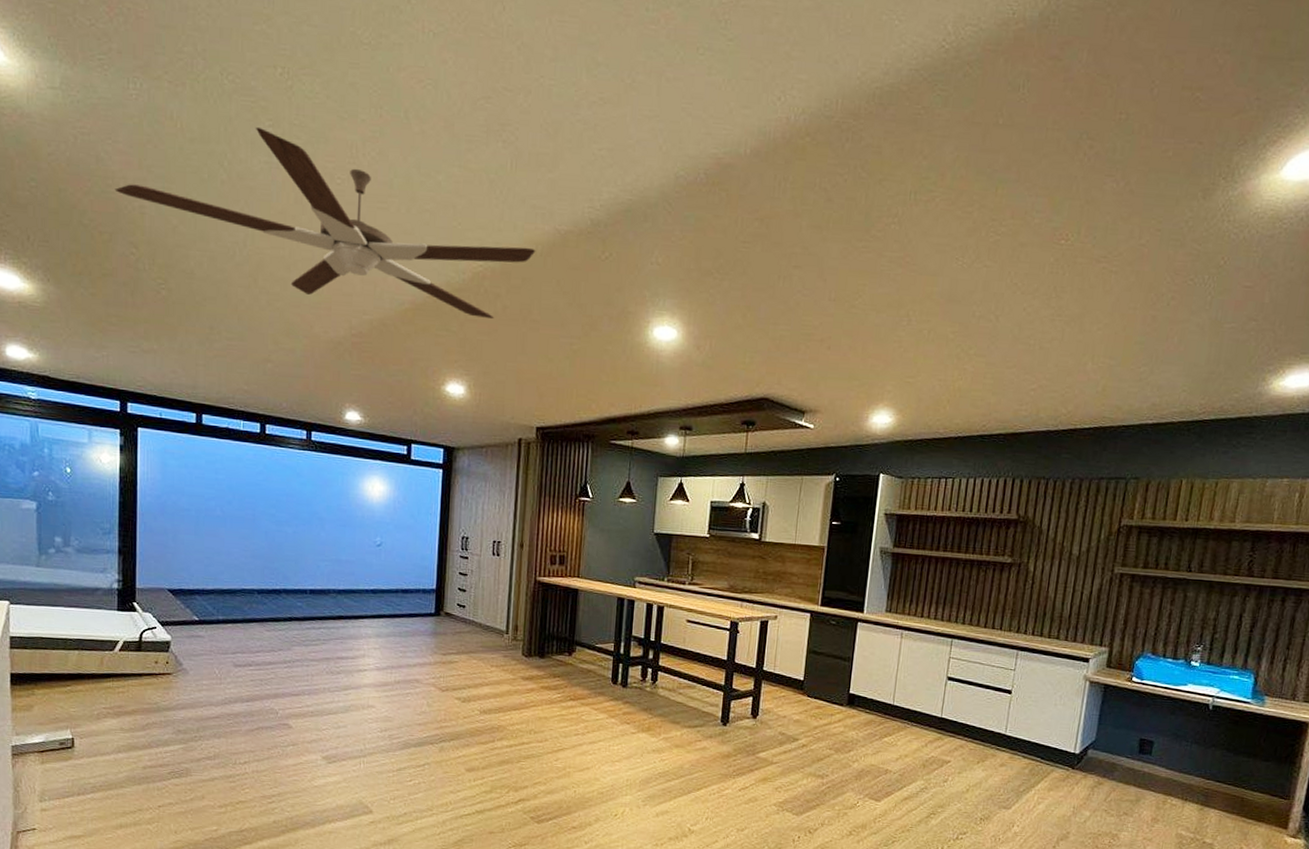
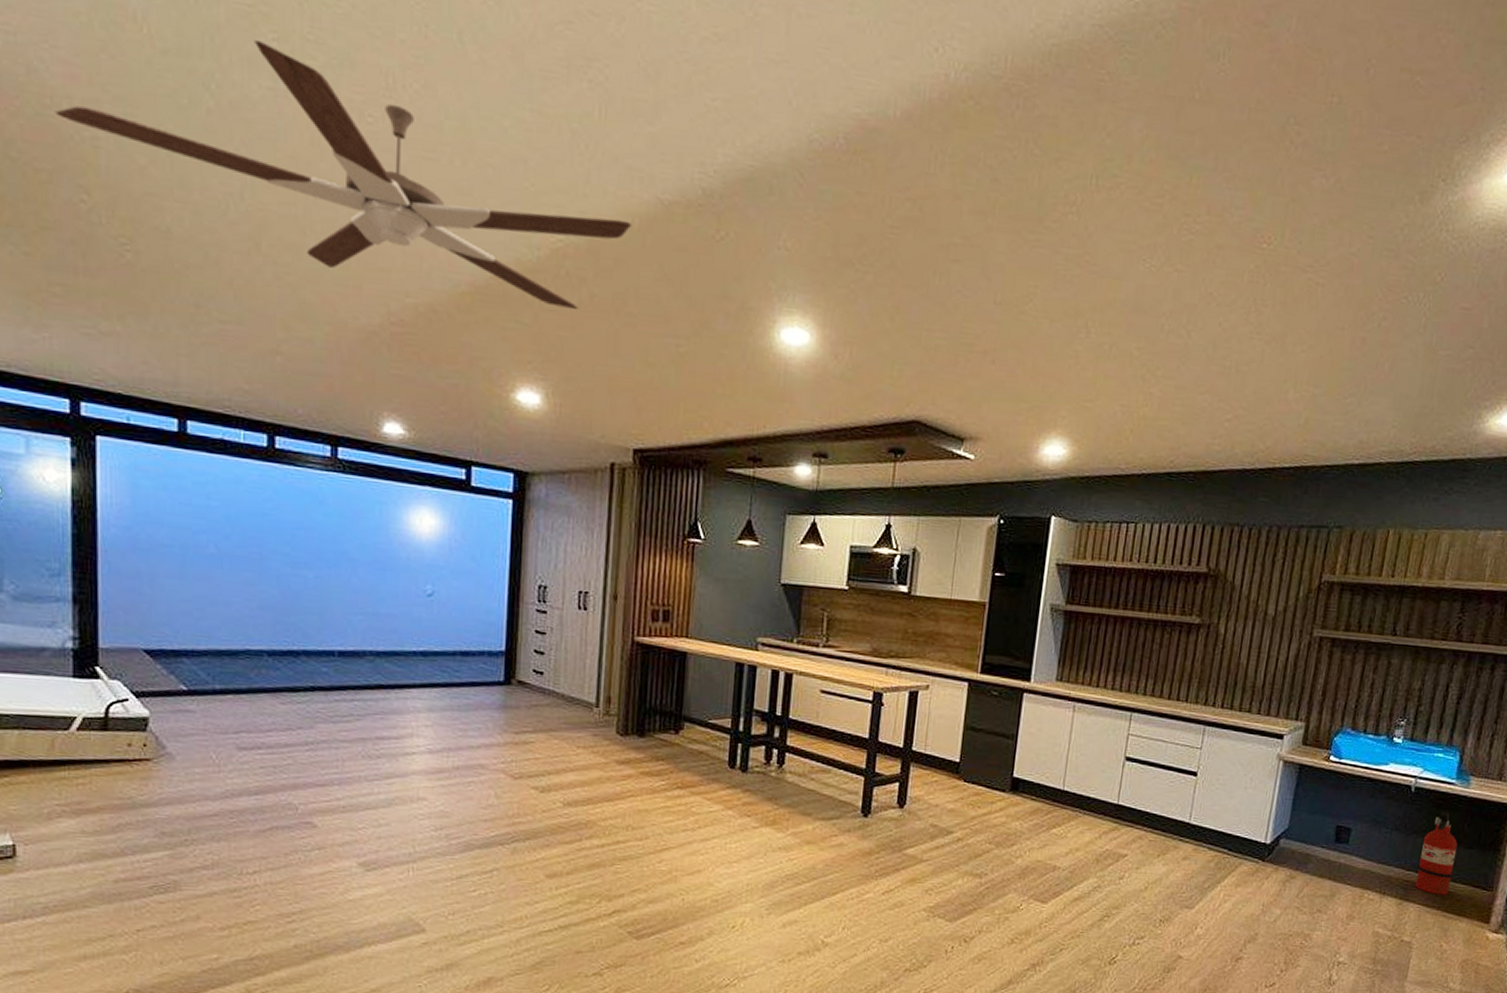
fire extinguisher: none [1215,725,1255,803] -> present [1415,809,1458,895]

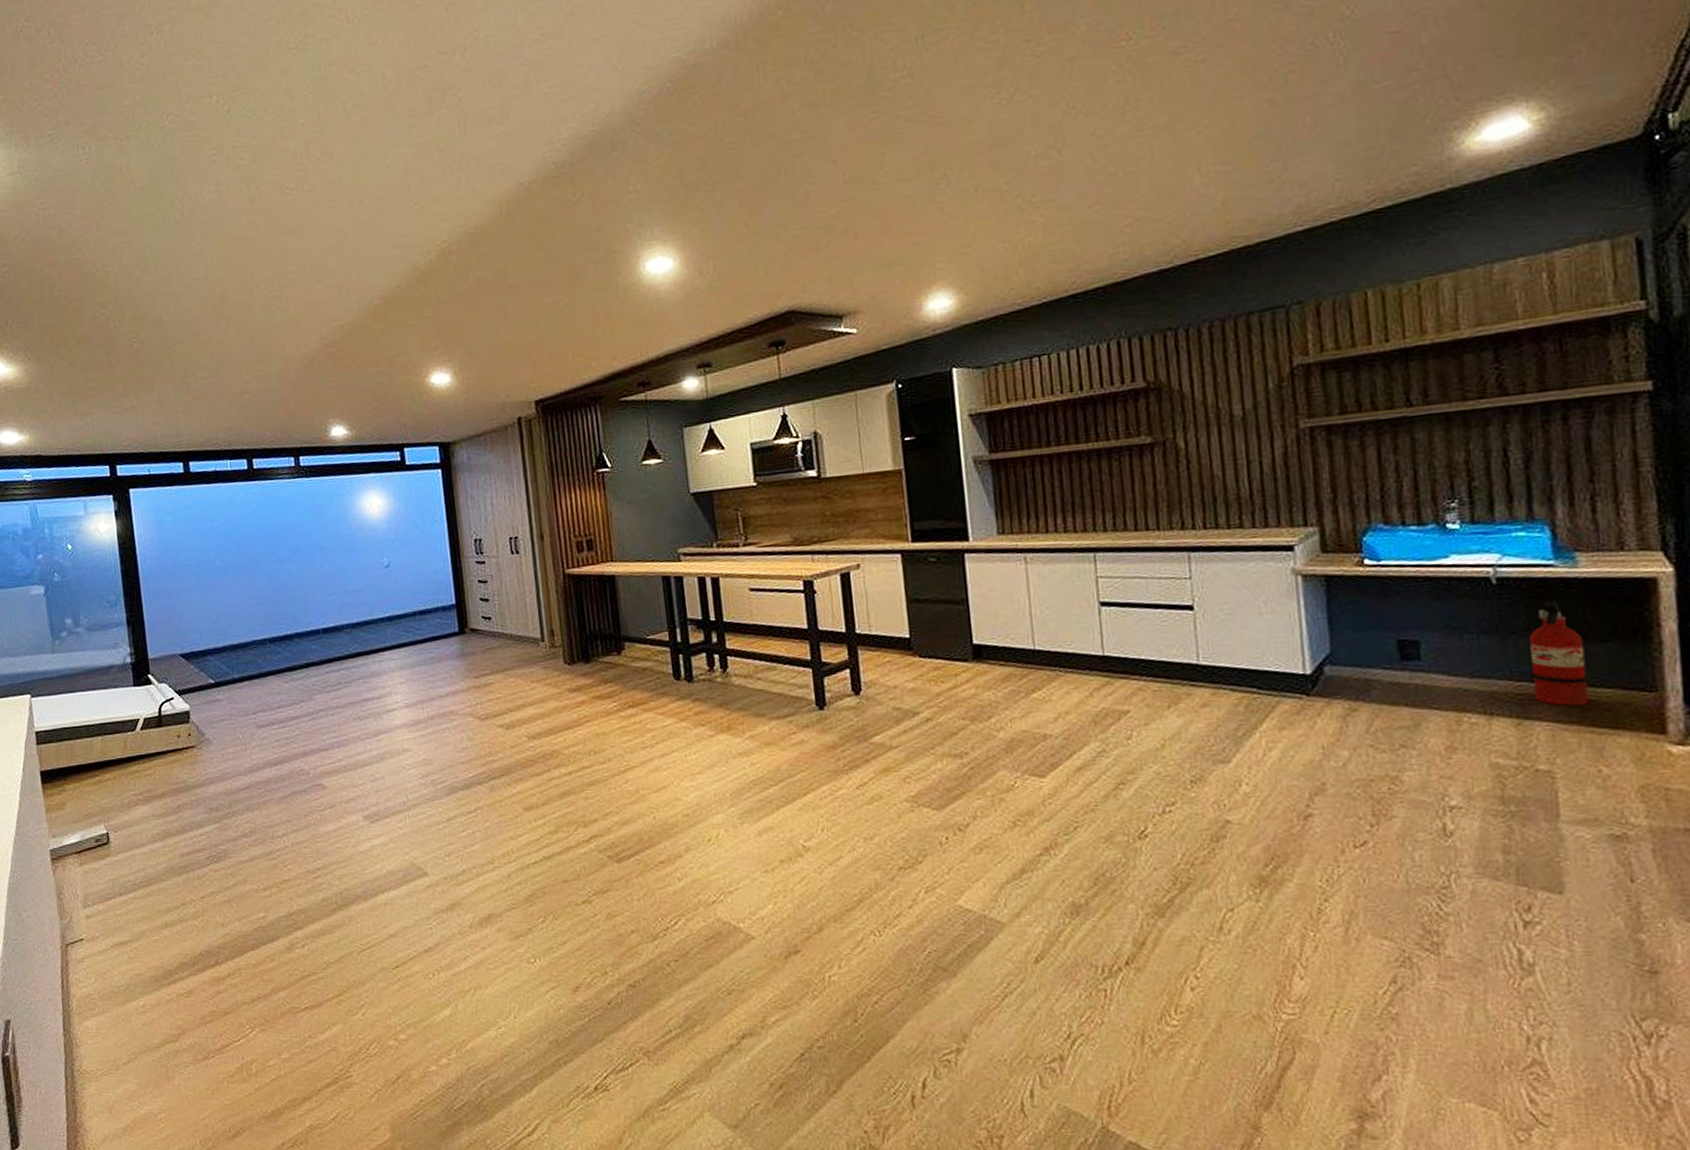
ceiling fan: present [54,39,632,310] -> none [78,158,501,315]

